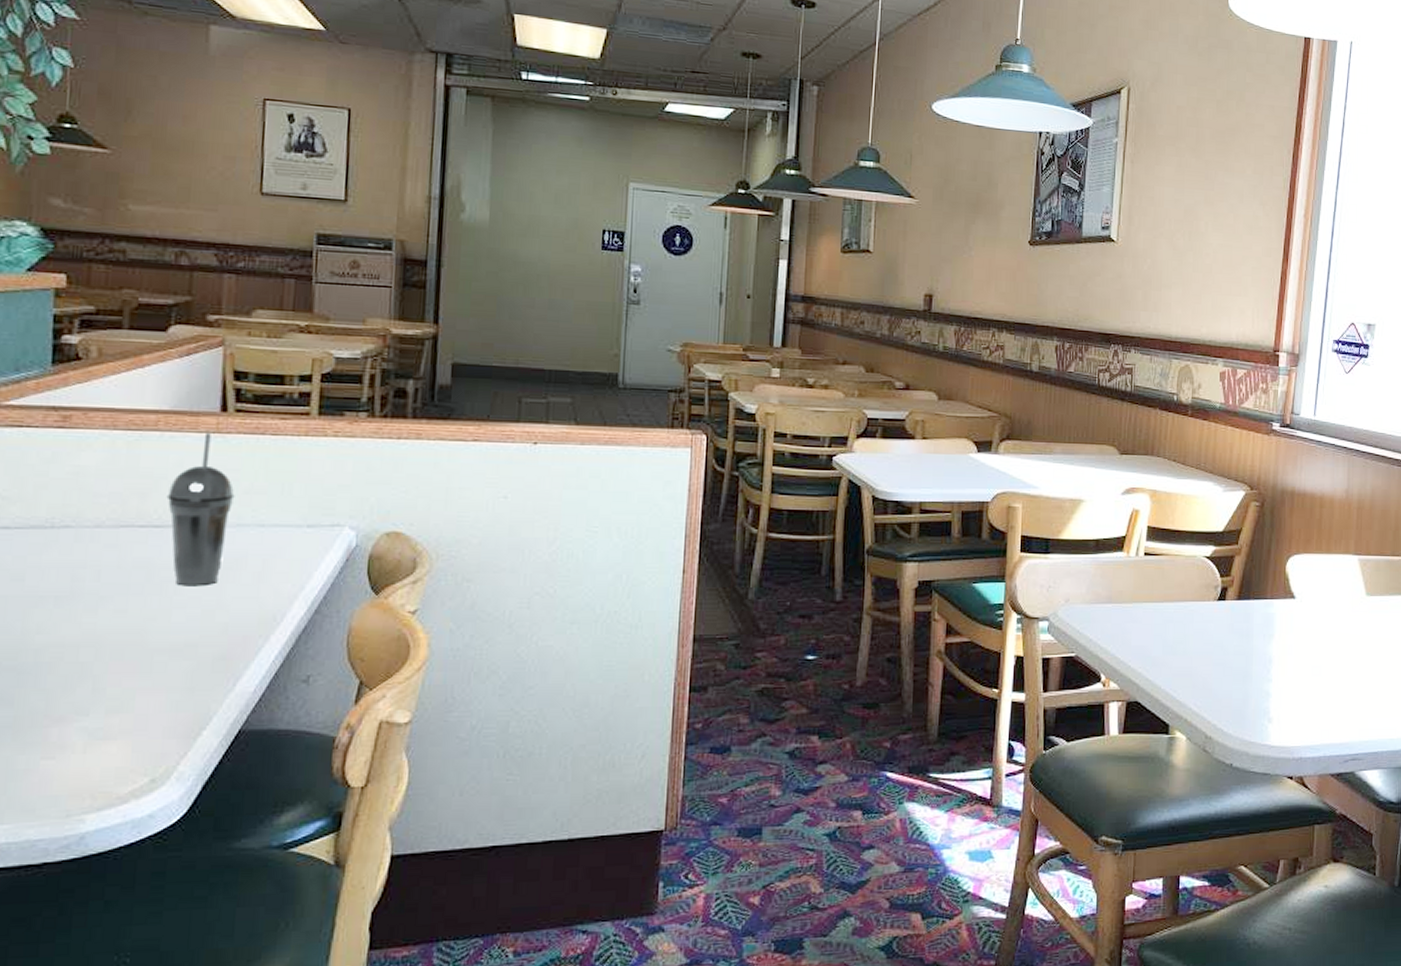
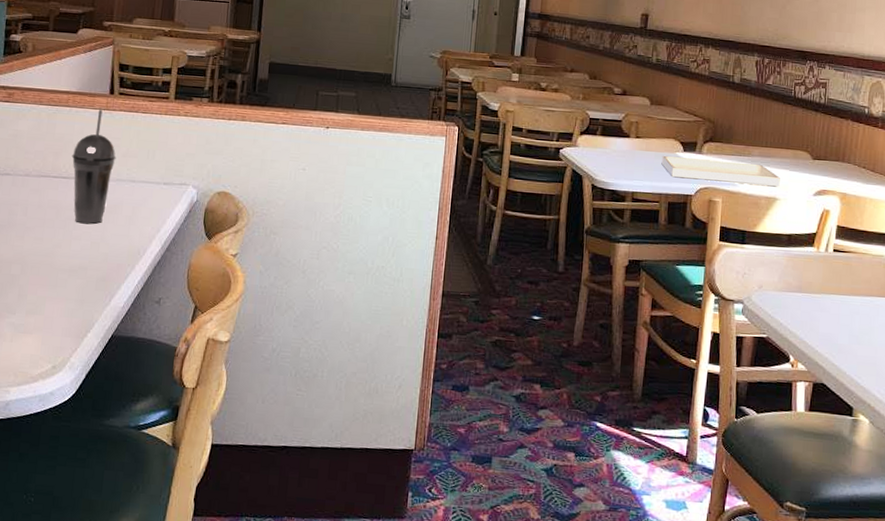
tray: none [952,457,1085,487] -> present [661,155,780,187]

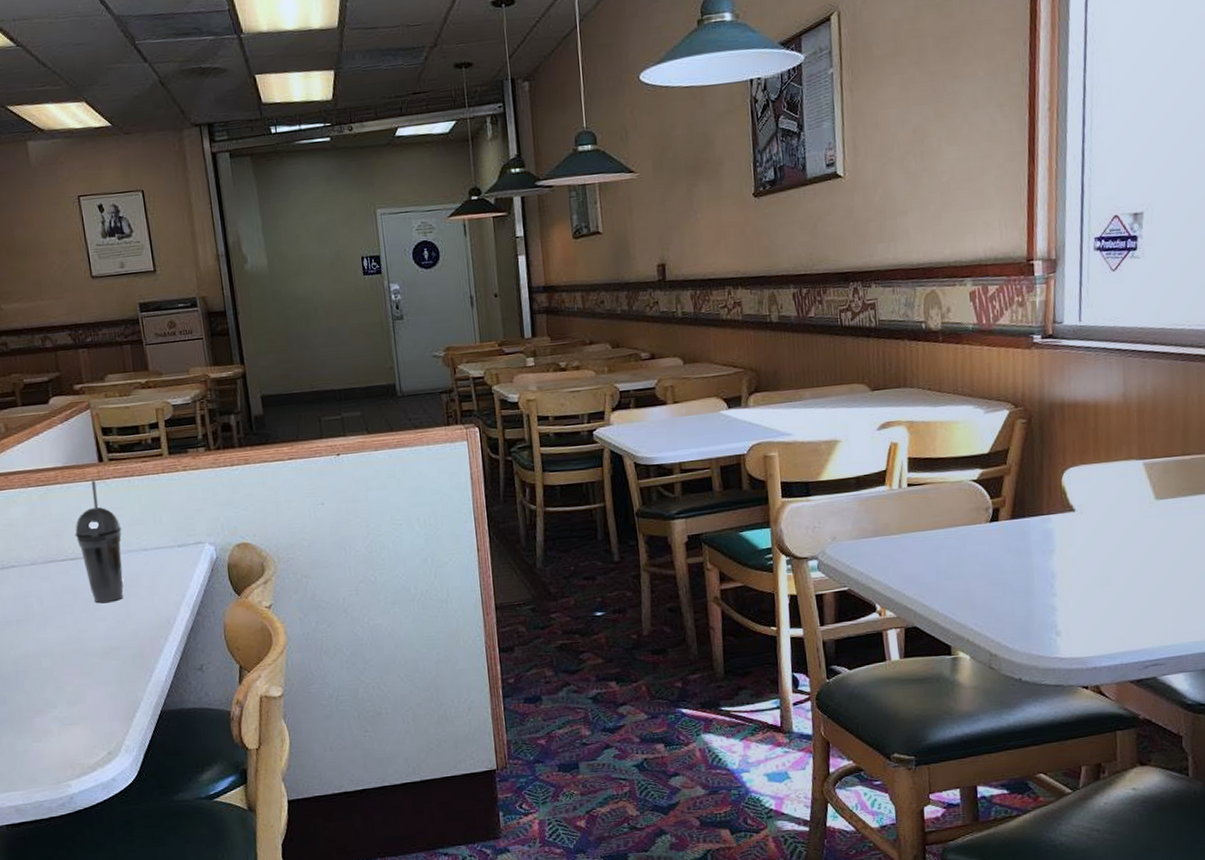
tray: present [661,155,780,187] -> none [705,407,839,439]

